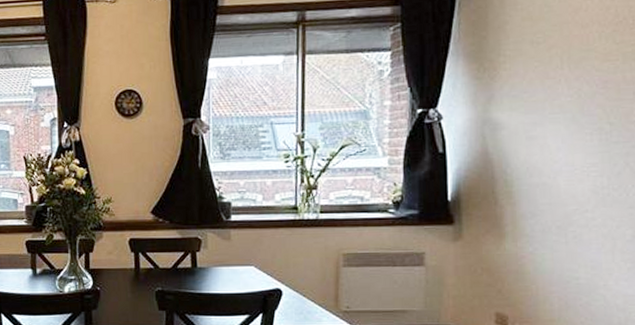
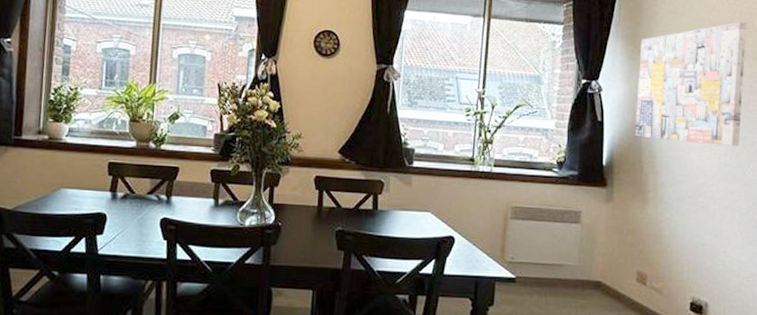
wall art: none [485,18,626,167] -> present [635,21,747,146]

